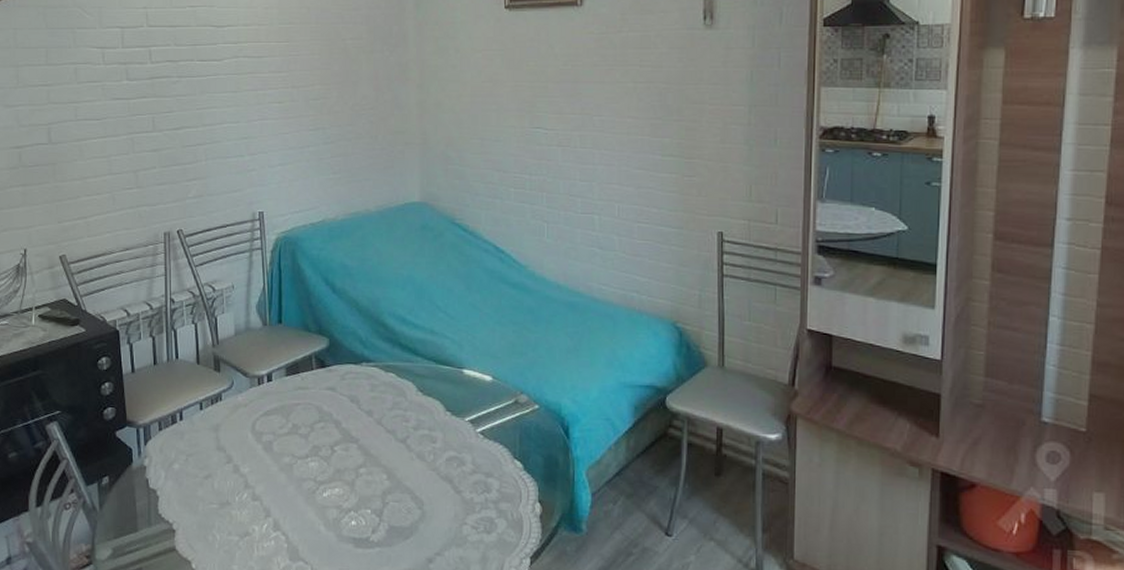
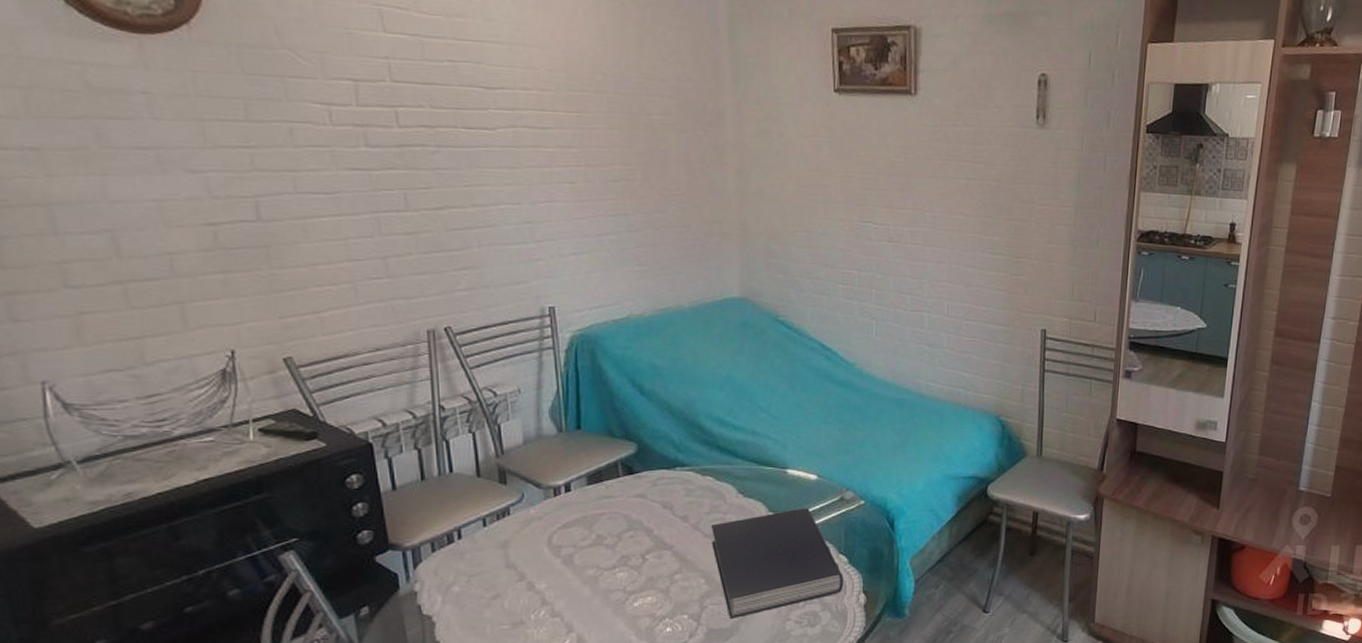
book: none [392,409,519,517] -> present [710,508,844,618]

